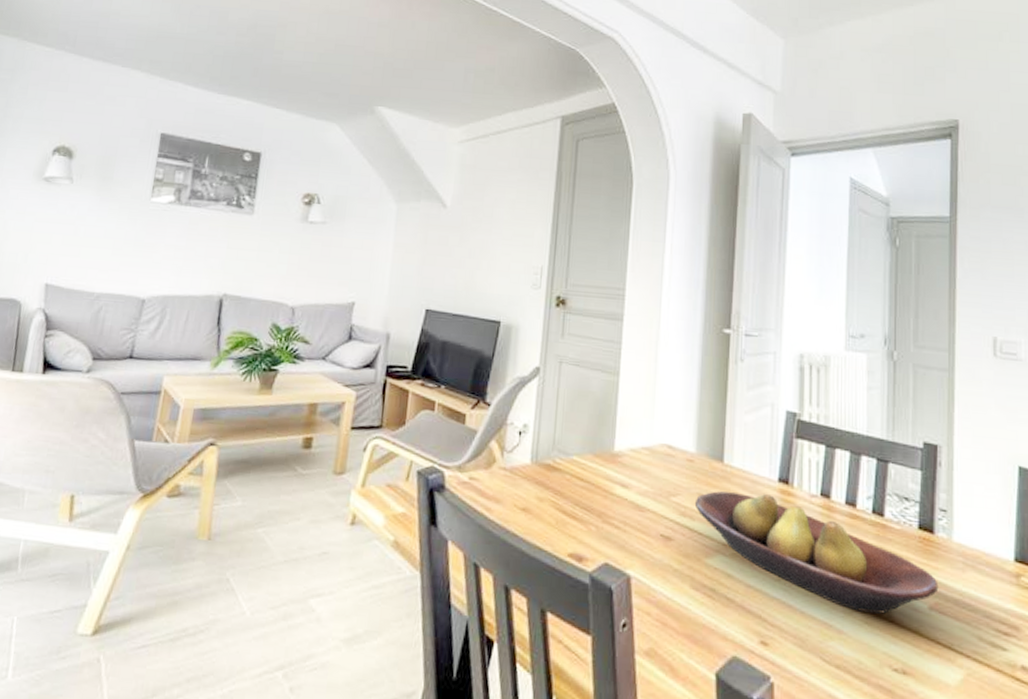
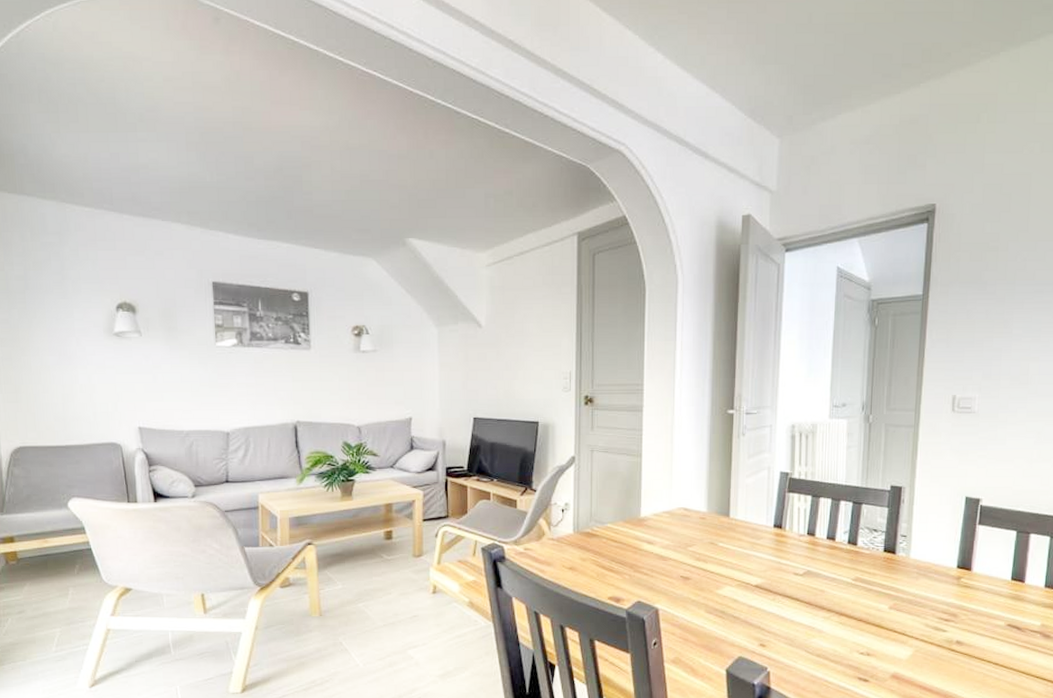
fruit bowl: present [694,491,939,615] -> none [707,538,897,617]

